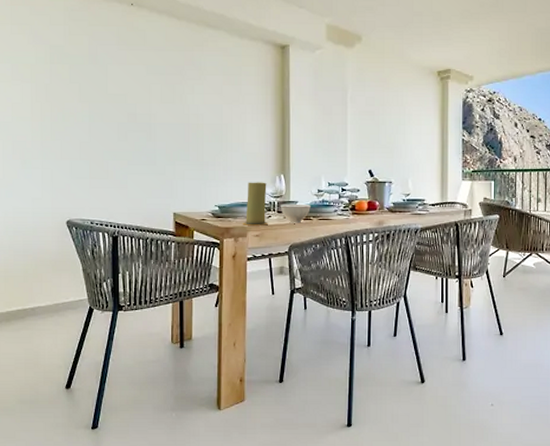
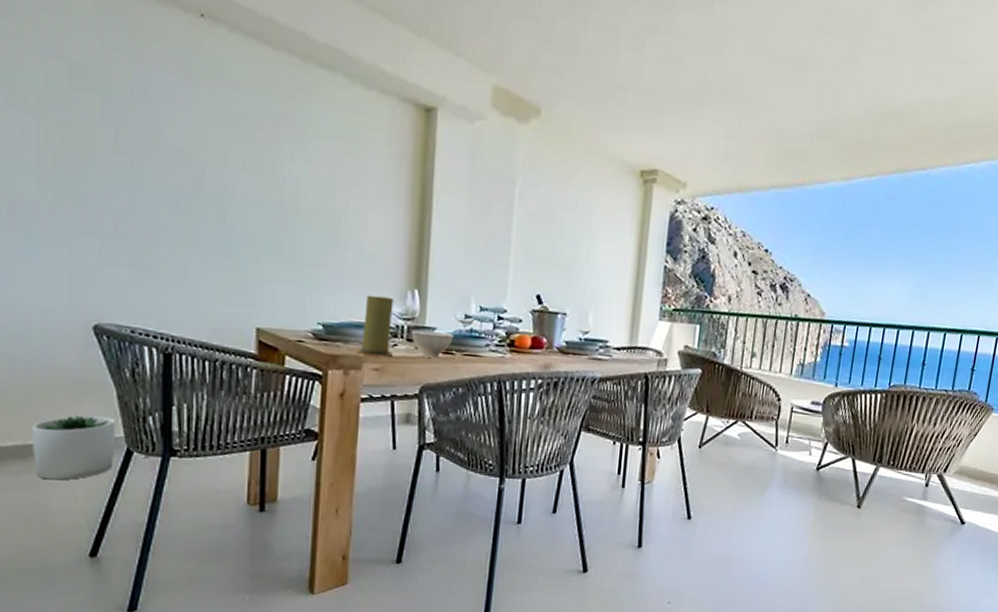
planter: none [28,285,82,333] -> present [32,415,116,481]

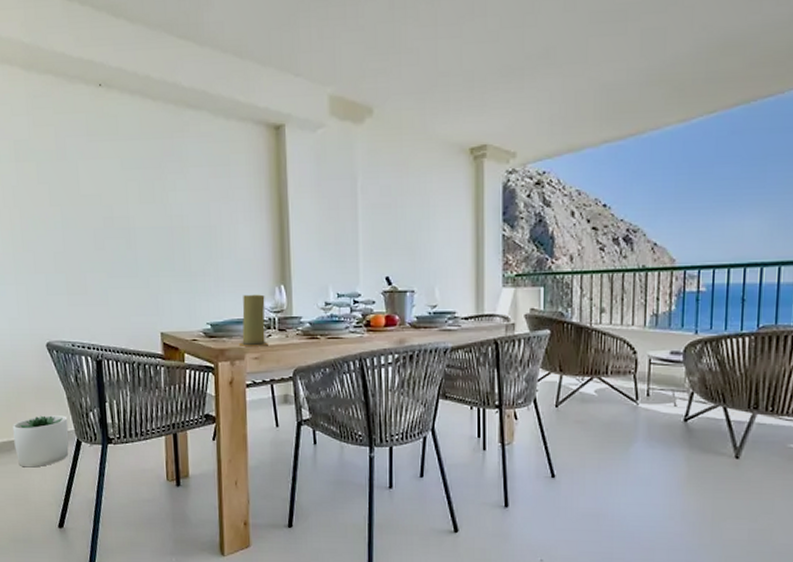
bowl: present [410,330,455,358] -> none [281,319,318,343]

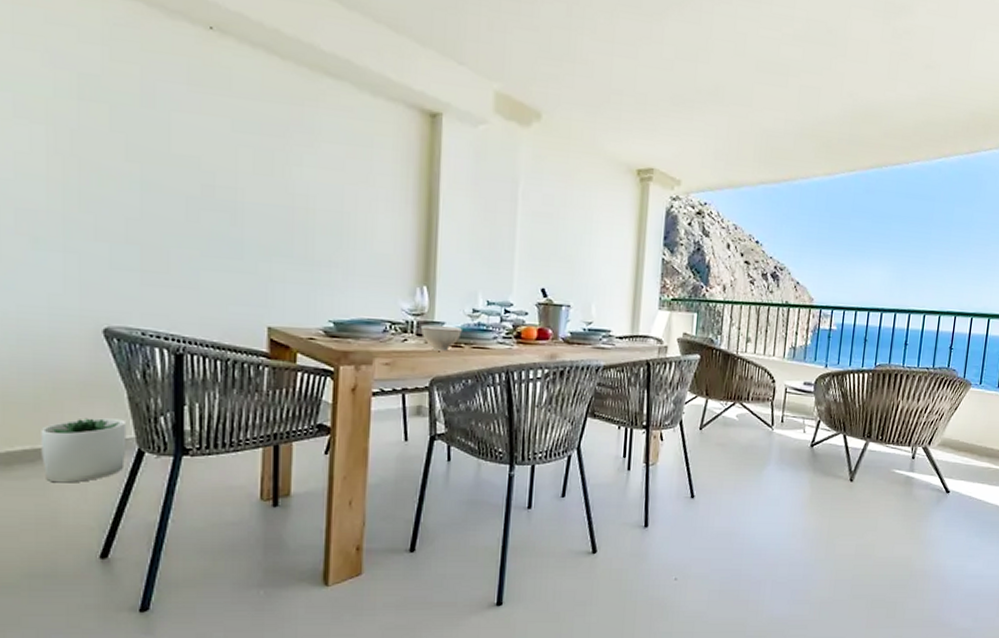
candle: present [238,294,269,346] -> none [366,292,404,351]
bowl: none [281,319,318,343] -> present [420,324,463,351]

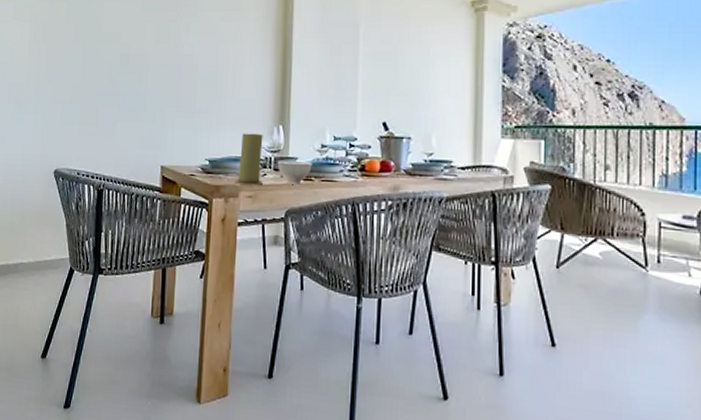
planter: present [41,418,127,483] -> none [11,241,64,293]
candle: none [366,292,404,351] -> present [234,133,264,185]

